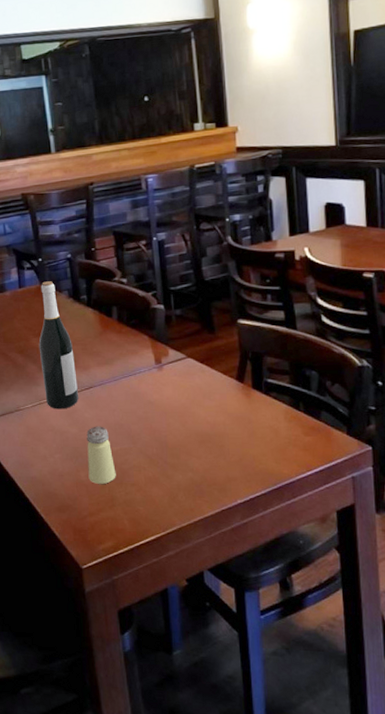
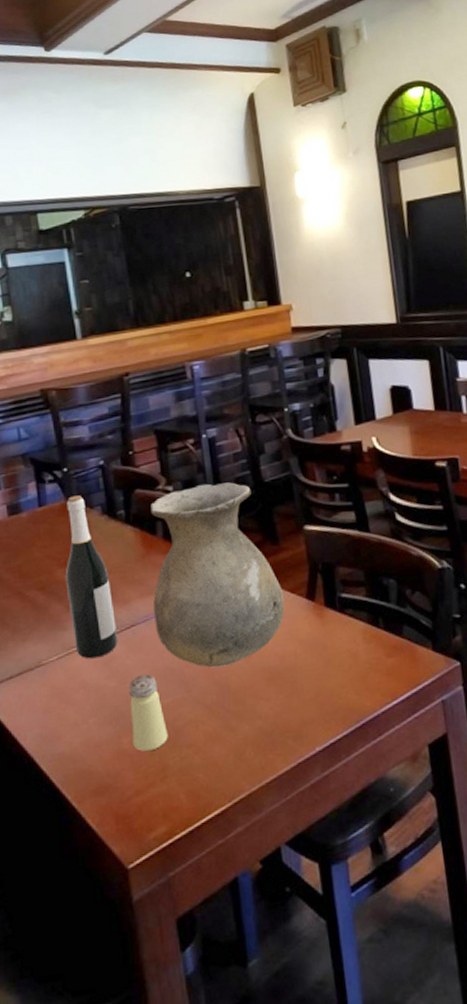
vase: none [108,278,217,427] -> present [150,482,285,668]

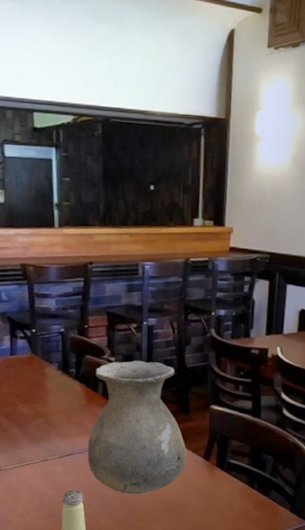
wine bottle: present [65,495,119,659] -> none [25,352,59,473]

